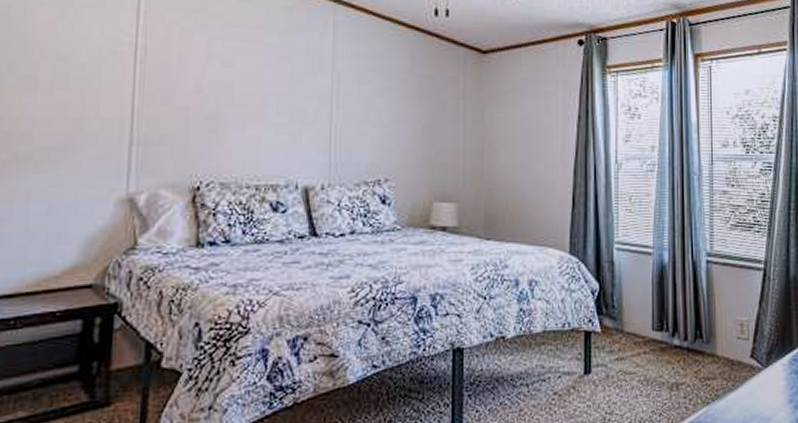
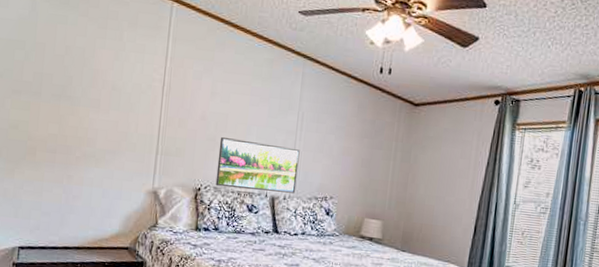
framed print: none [221,114,339,181] -> present [215,137,300,194]

